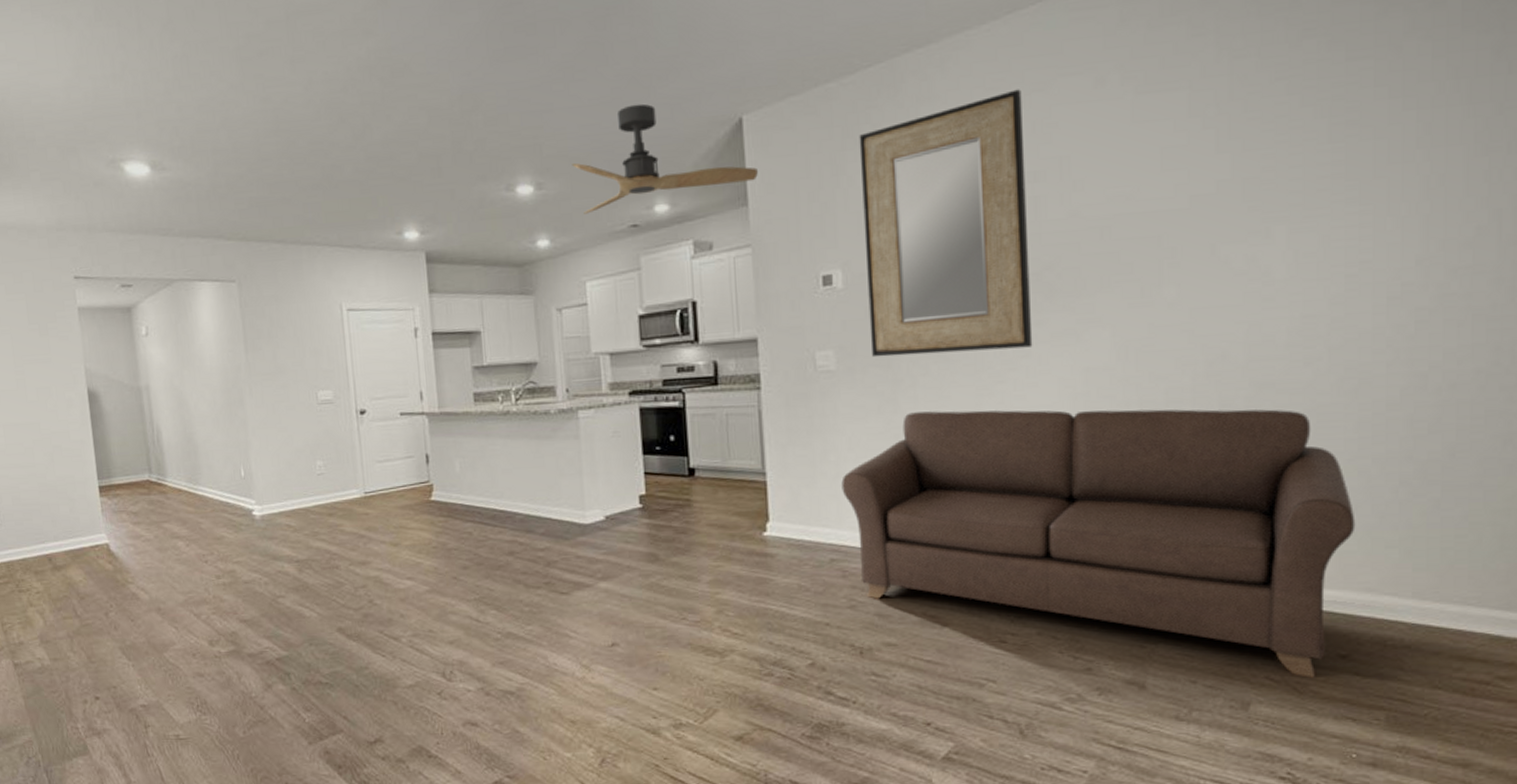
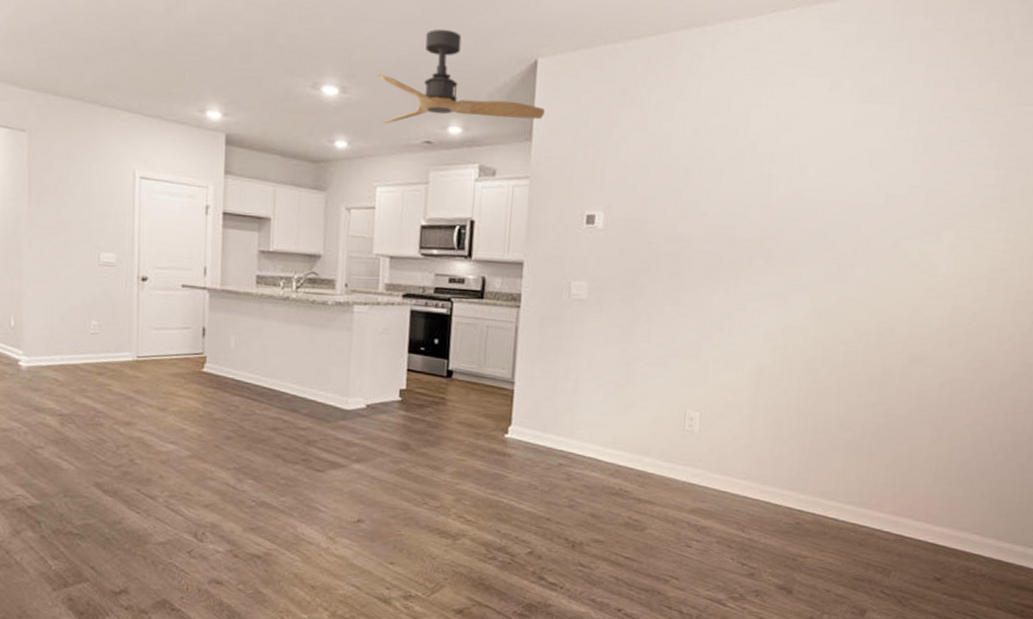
sofa: present [841,409,1356,678] -> none [577,345,964,594]
home mirror: present [859,89,1033,358] -> none [619,79,773,303]

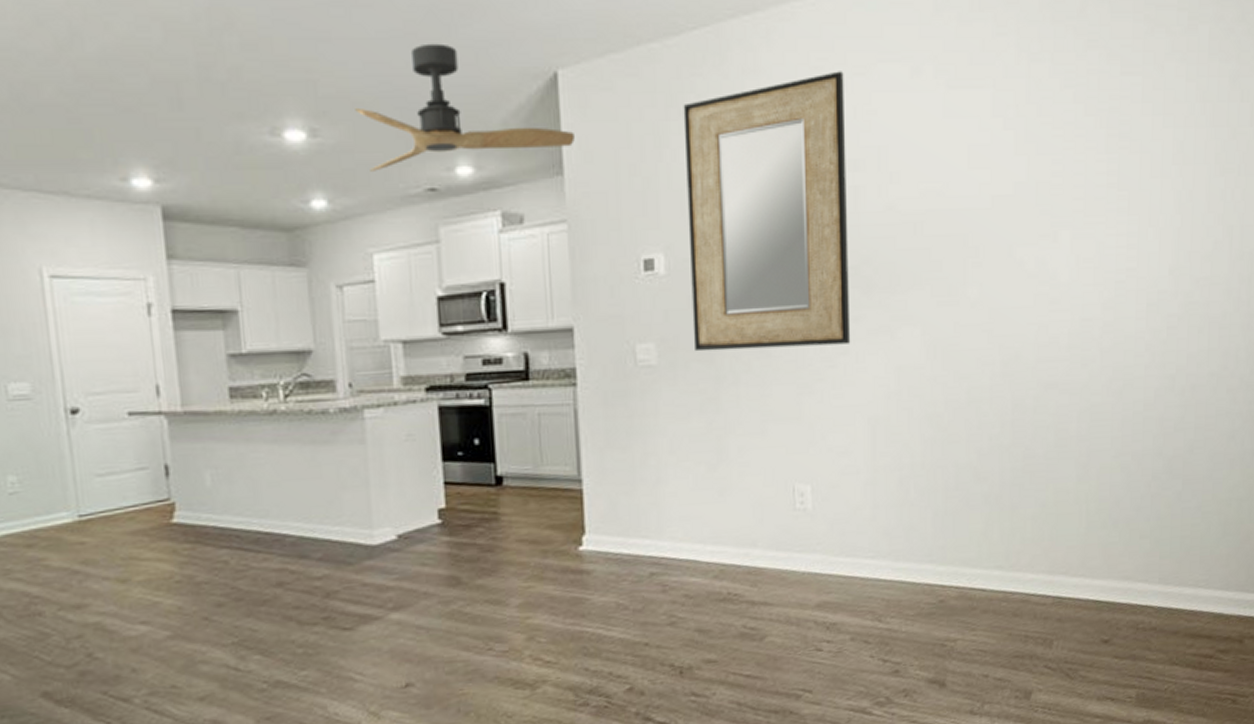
home mirror: none [619,79,773,303] -> present [683,71,851,352]

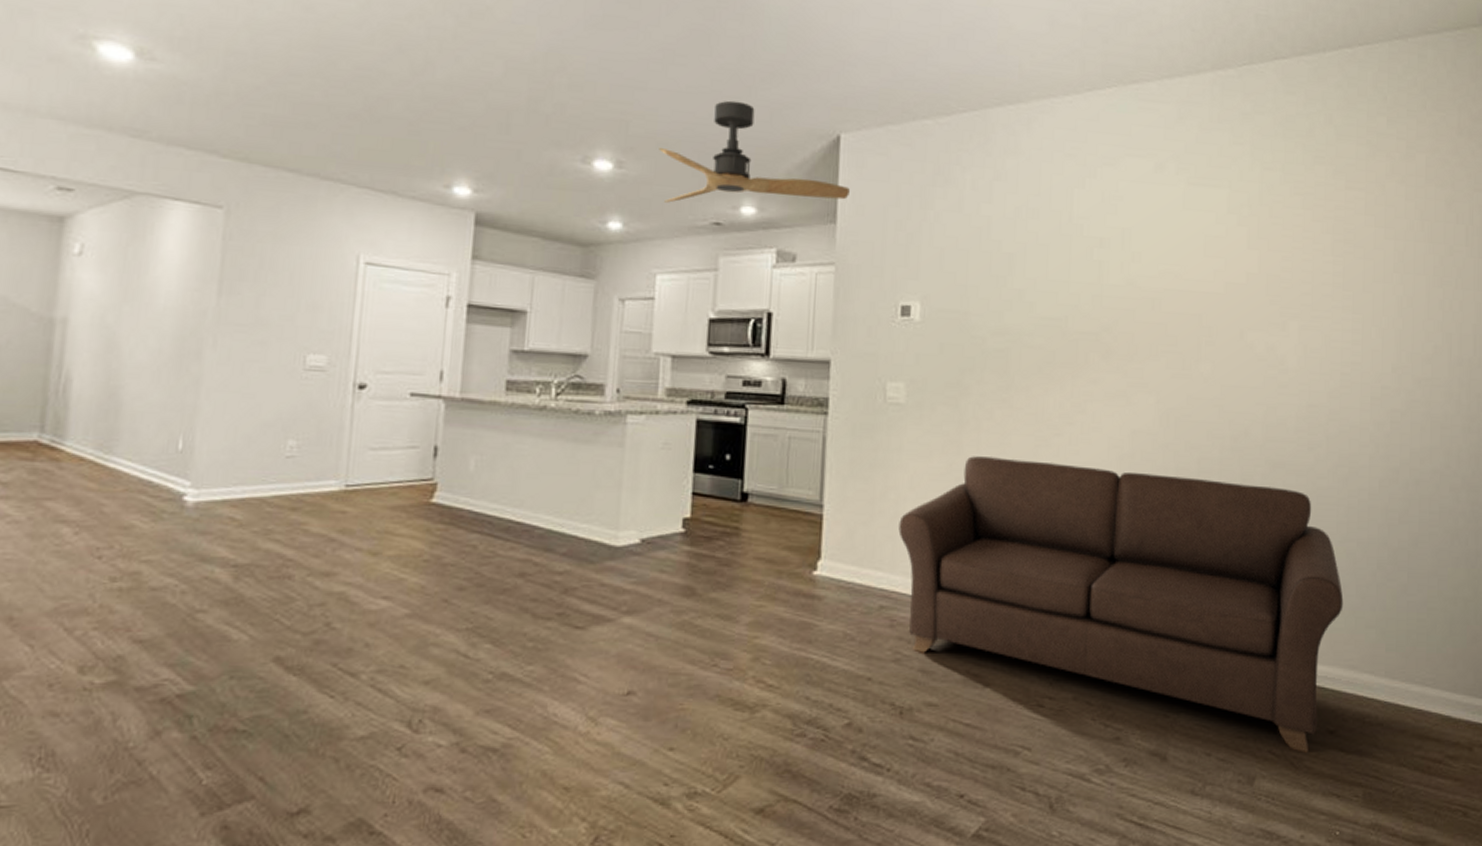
sofa: none [662,408,1118,664] -> present [898,456,1344,753]
home mirror: present [683,71,851,352] -> none [941,159,1095,404]

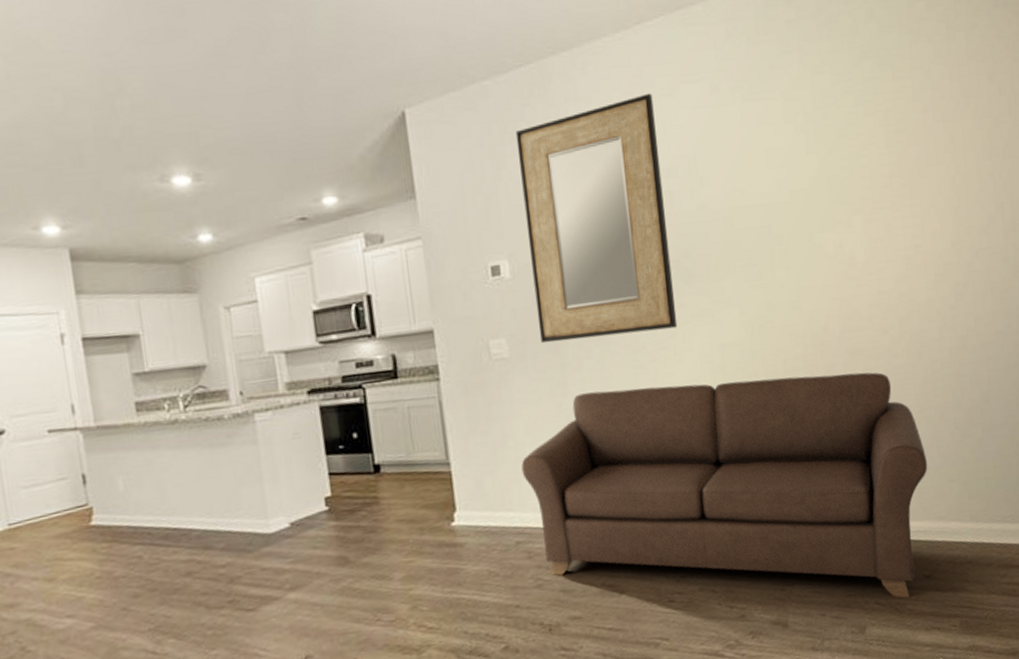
ceiling fan: present [659,100,850,203] -> none [232,93,424,207]
home mirror: none [941,159,1095,404] -> present [515,93,678,344]

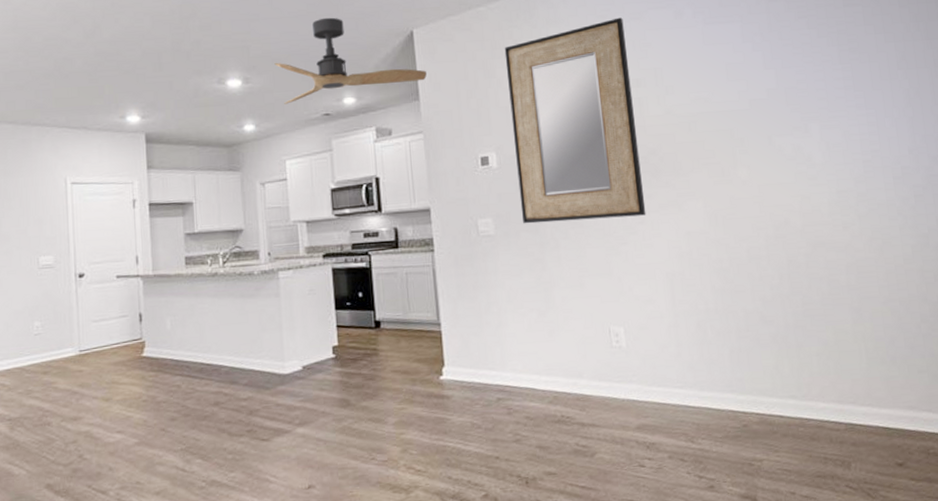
ceiling fan: none [232,93,424,207] -> present [274,17,427,104]
sofa: present [521,372,928,598] -> none [503,263,895,484]

